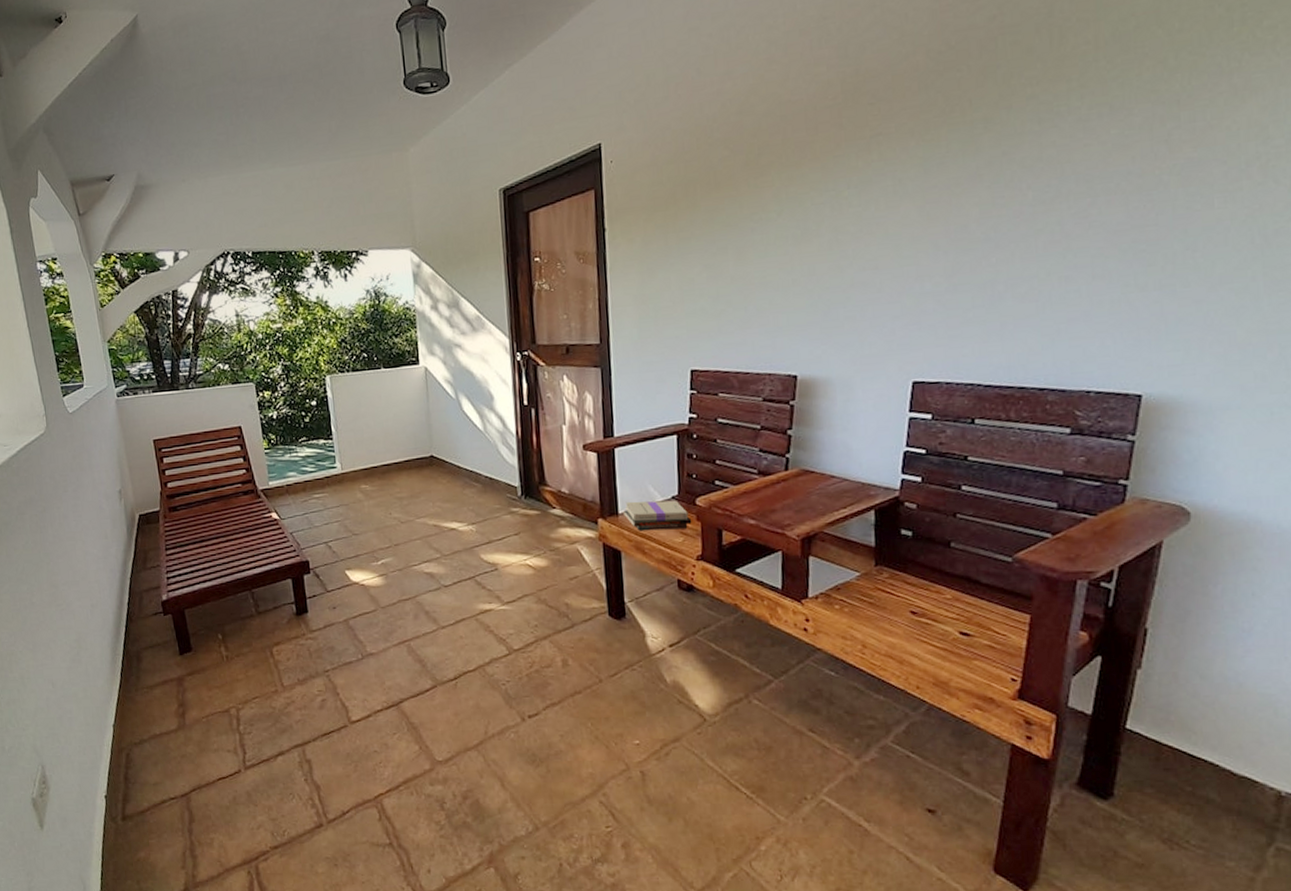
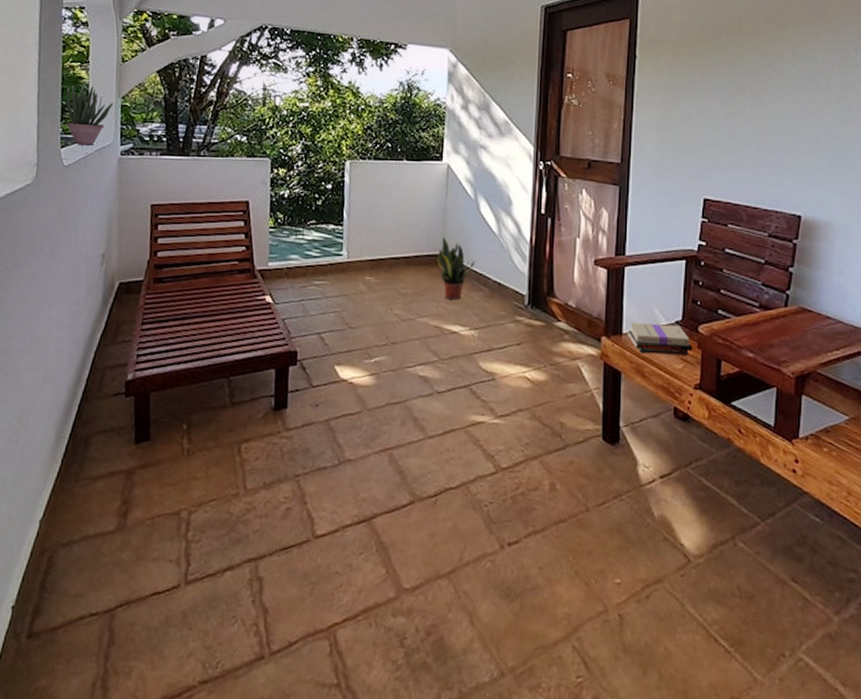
potted plant: none [57,334,102,392] -> present [66,85,114,145]
potted plant: none [427,439,465,499] -> present [437,236,477,300]

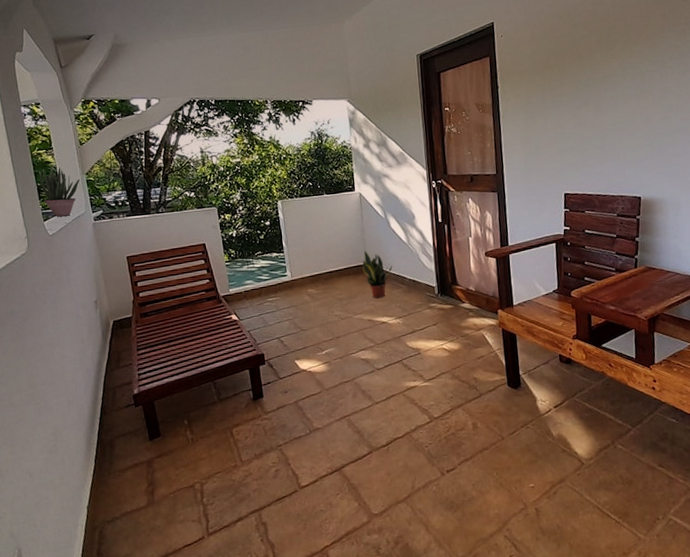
books: present [627,322,693,355] -> none [517,293,569,318]

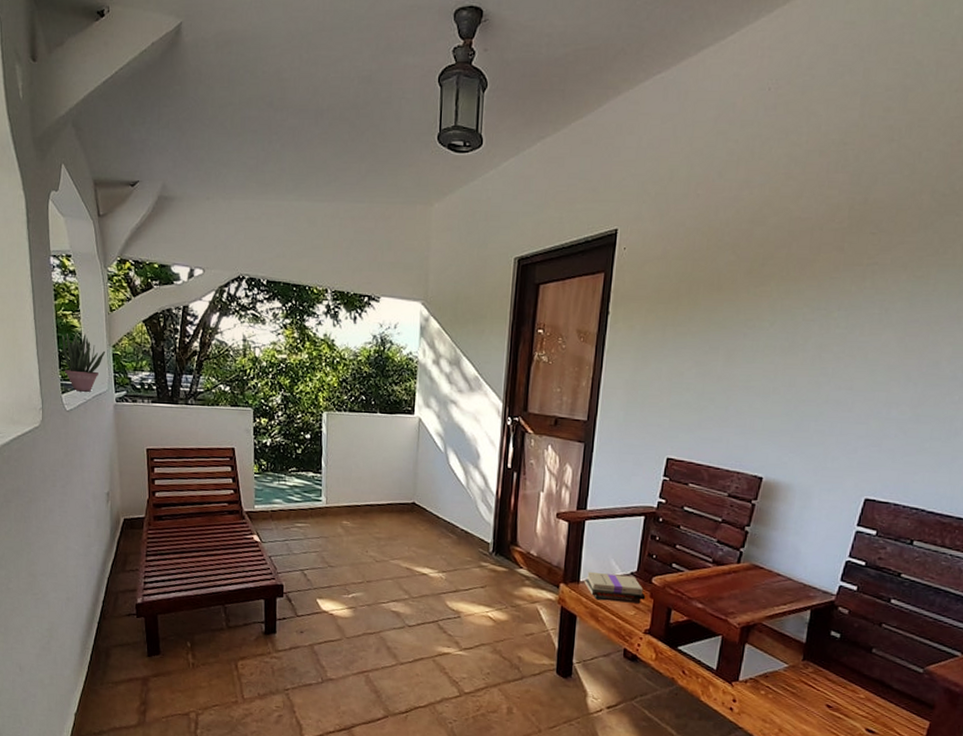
potted plant: present [362,250,393,299] -> none [409,486,446,546]
books: none [517,293,569,318] -> present [584,571,646,604]

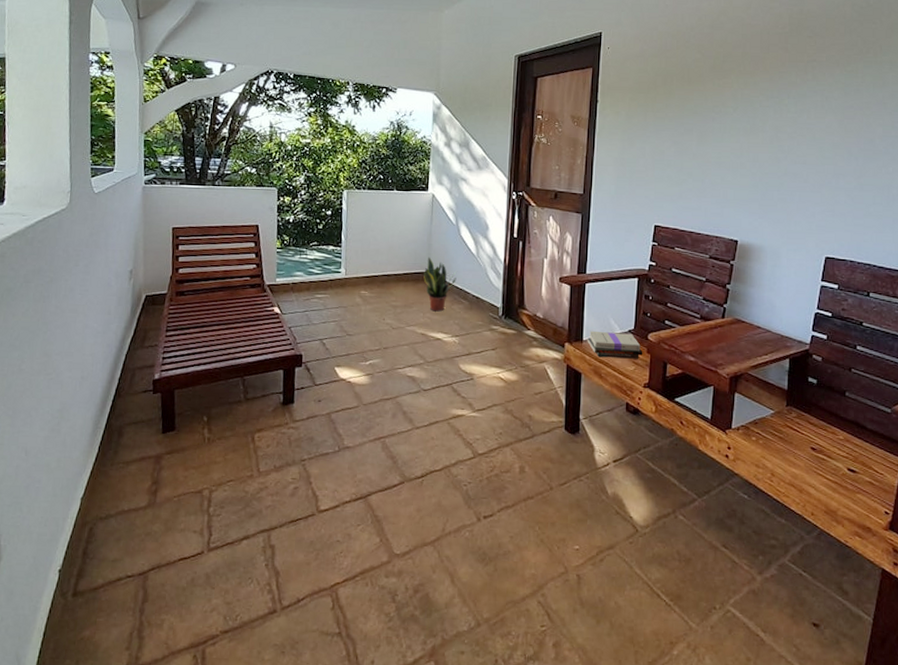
potted plant: present [62,334,106,392] -> none [95,122,138,175]
potted plant: none [409,486,446,546] -> present [423,257,458,312]

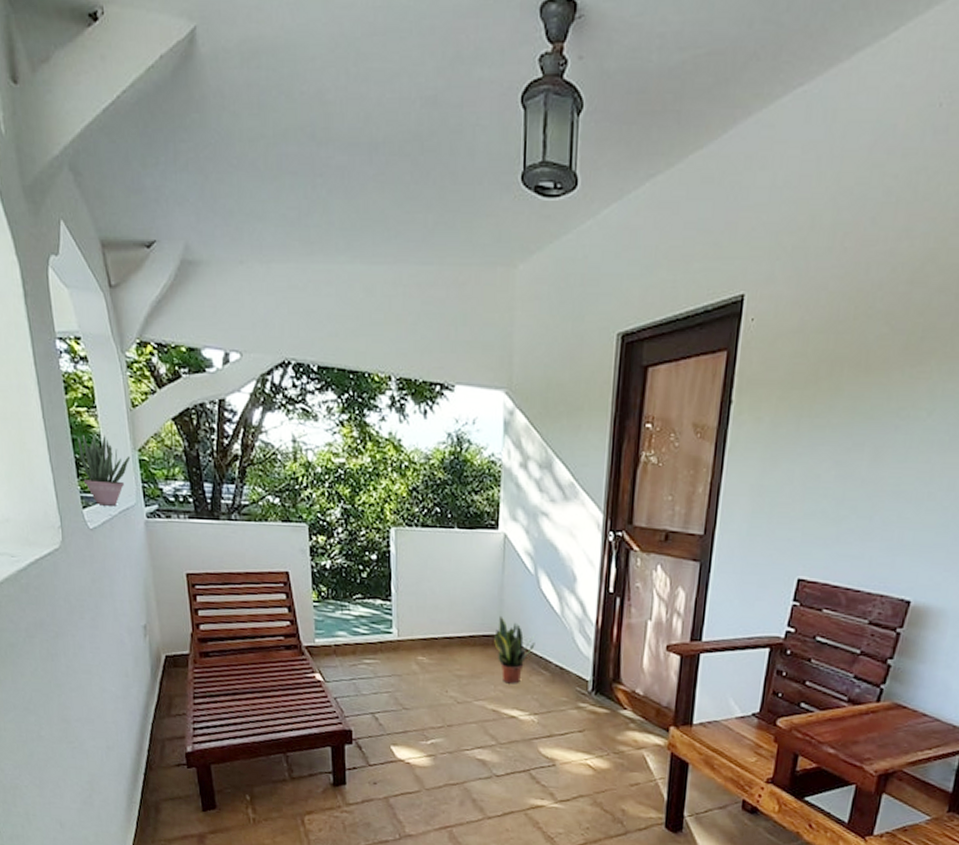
potted plant: none [95,122,138,175] -> present [78,435,131,506]
books: present [587,330,643,359] -> none [698,712,769,749]

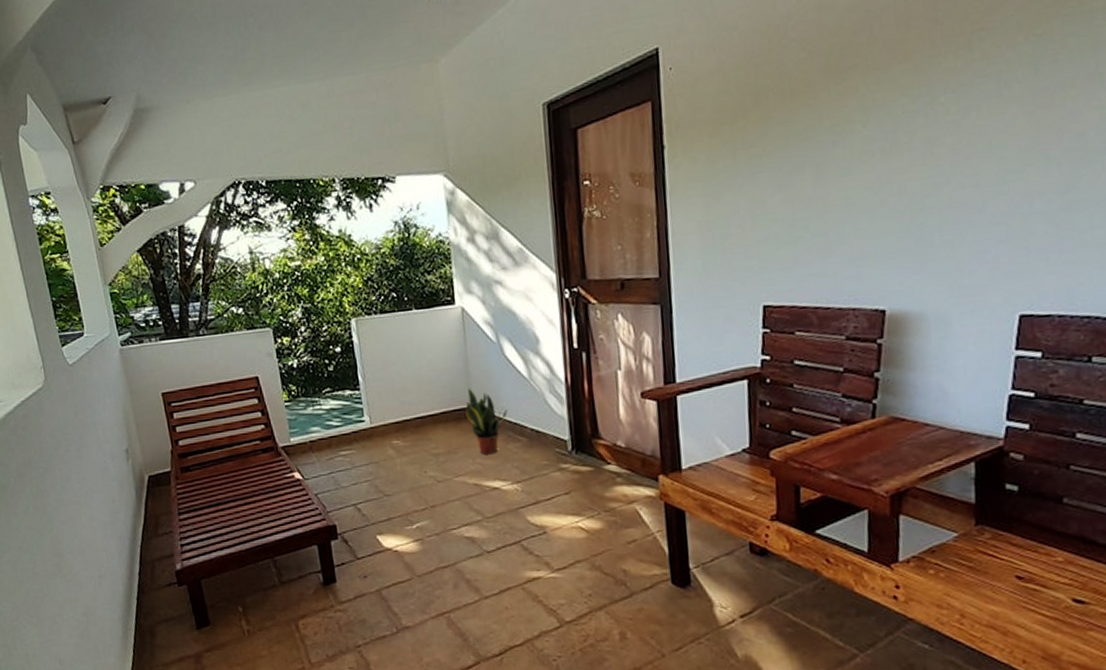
potted plant: present [78,435,131,506] -> none [53,277,102,342]

